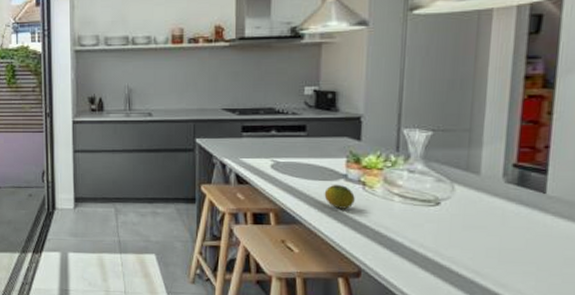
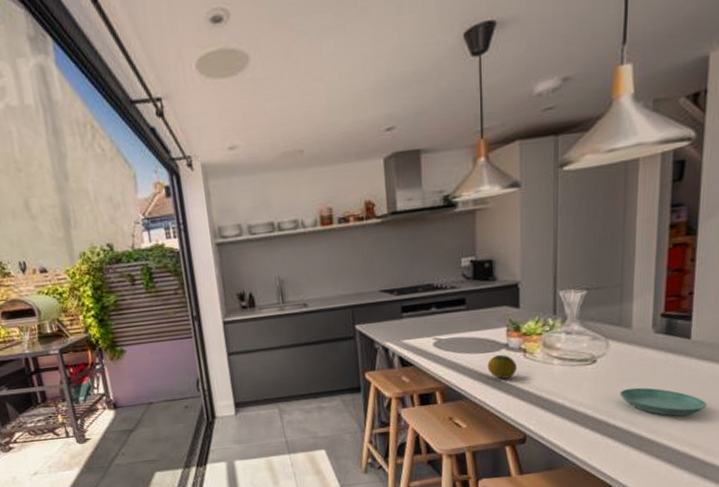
saucer: none [464,236,563,274] -> present [619,387,707,416]

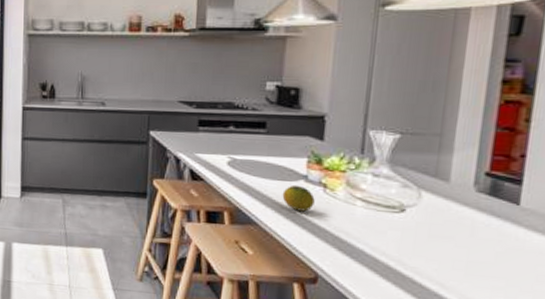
saucer: present [619,387,707,416] -> none [429,246,535,290]

